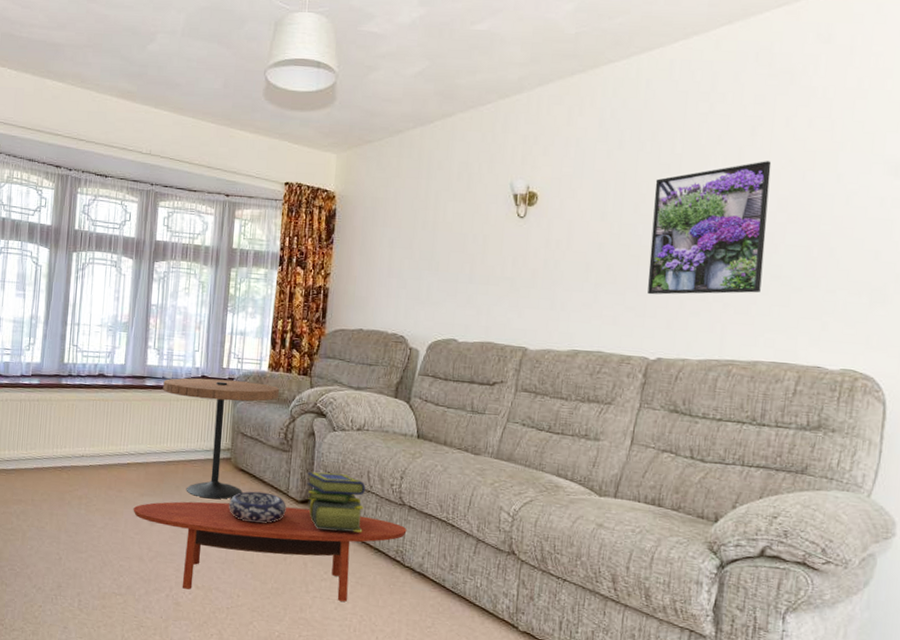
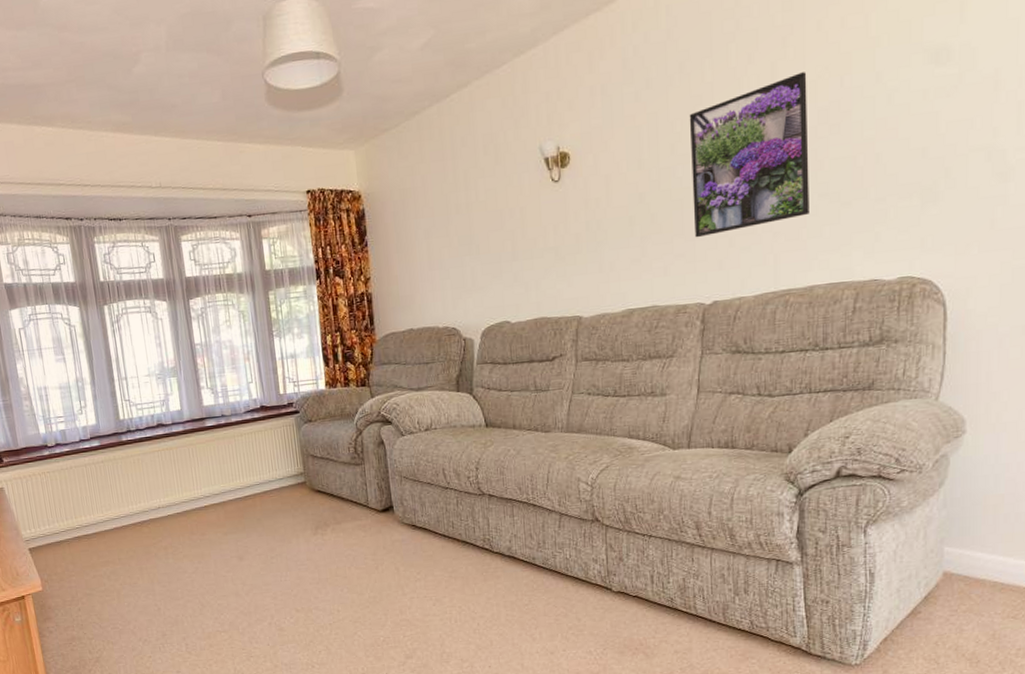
coffee table: present [133,501,407,602] -> none [219,512,491,614]
side table: present [162,378,280,499] -> none [223,402,342,525]
decorative bowl: present [229,491,286,524] -> none [312,508,370,540]
stack of books: present [307,471,365,533] -> none [384,476,447,534]

